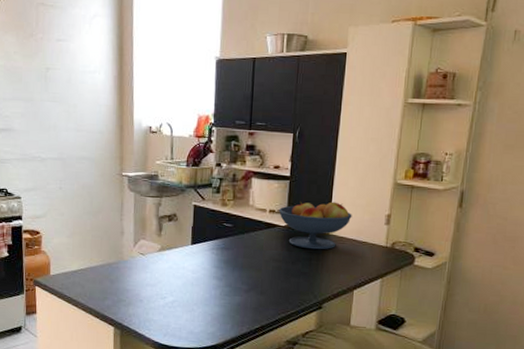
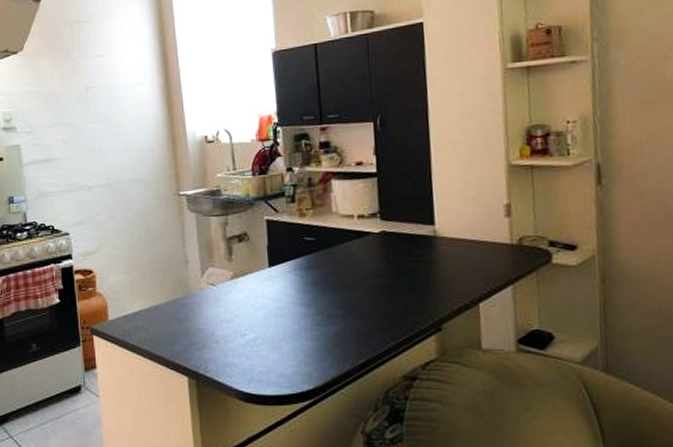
fruit bowl: present [278,201,352,250] -> none [368,196,462,258]

